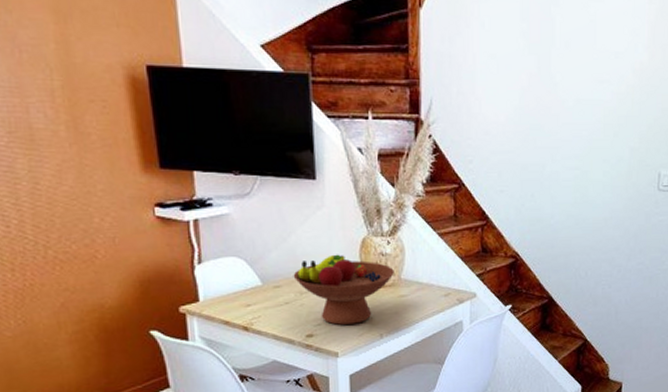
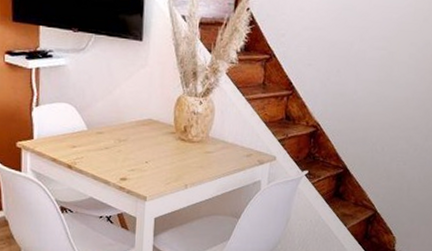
fruit bowl: present [293,254,394,325] -> none [114,109,203,173]

